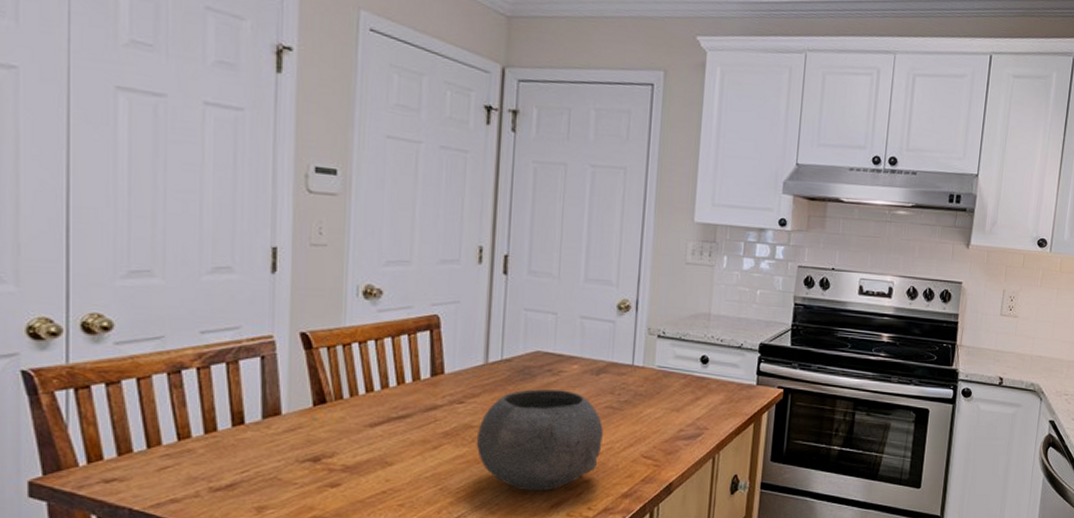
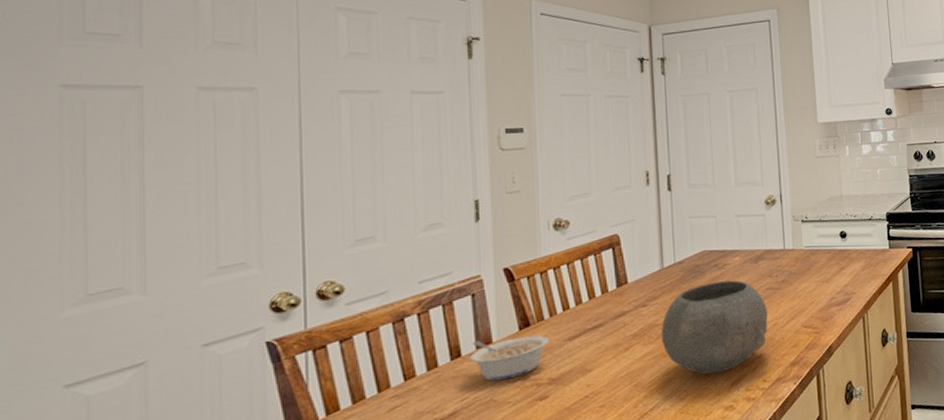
legume: none [255,409,347,458] -> present [470,335,550,381]

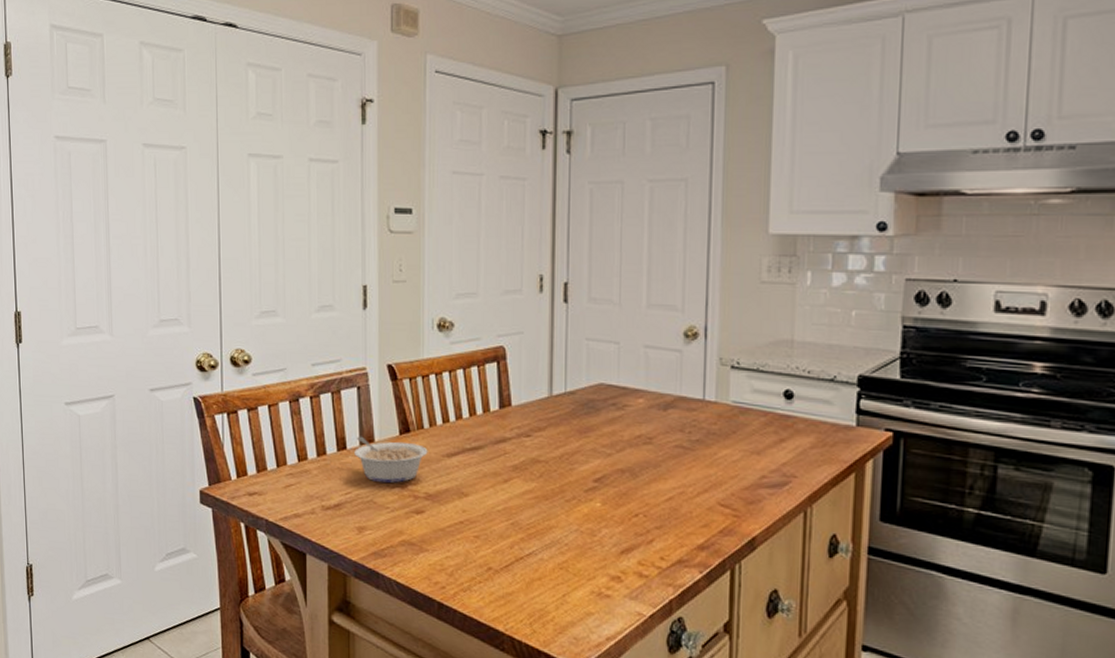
bowl: present [661,280,768,375] -> none [544,424,674,535]

